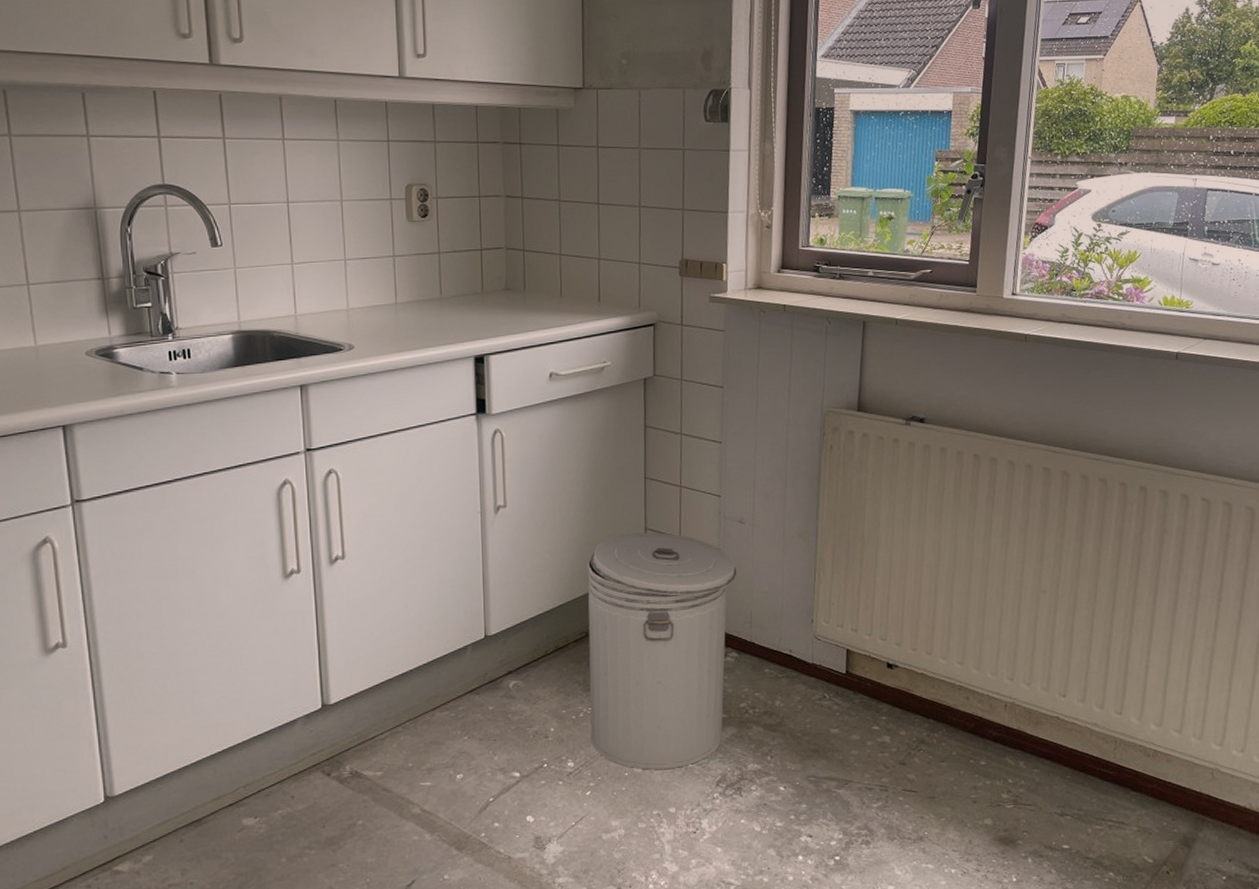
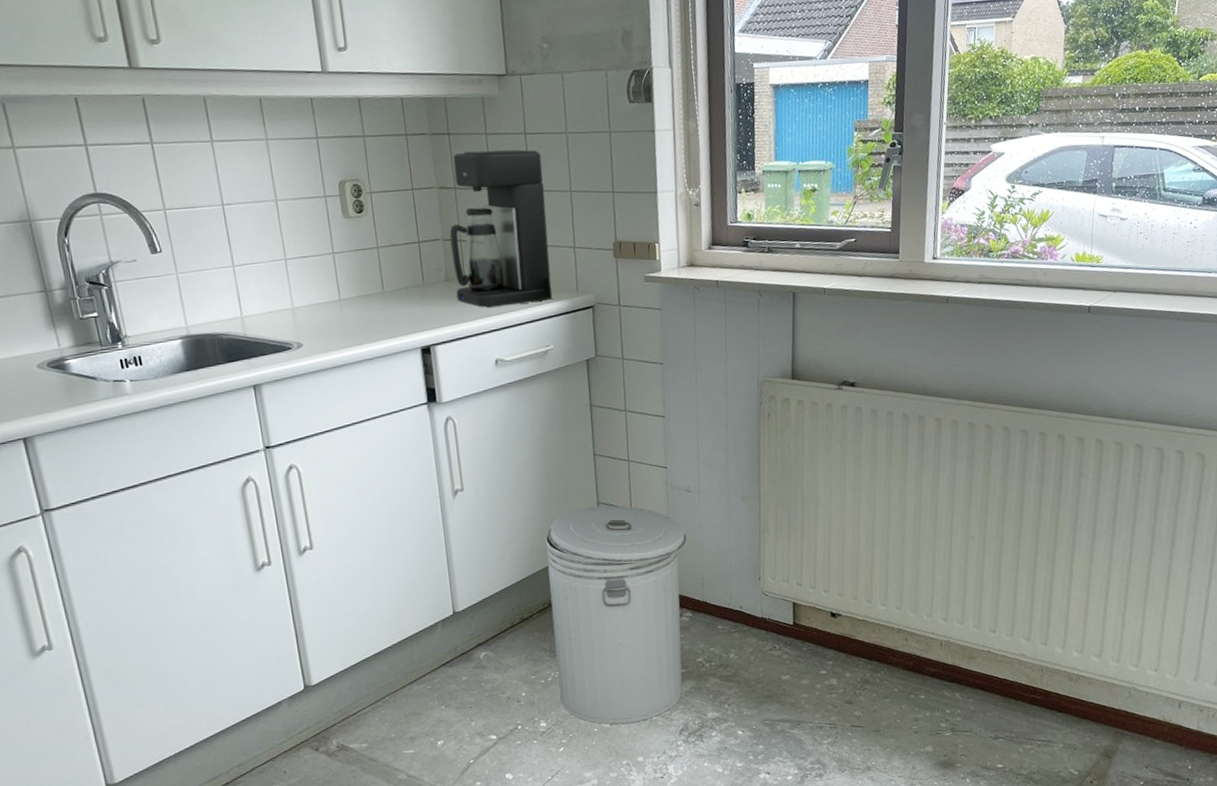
coffee maker: none [513,161,614,321] -> present [449,149,553,309]

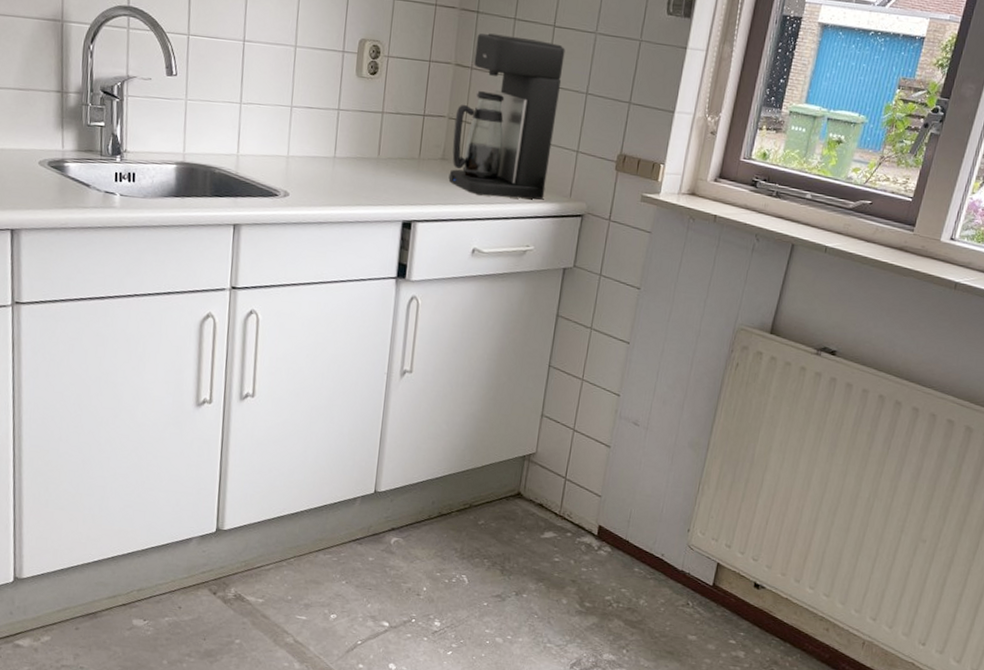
can: present [545,505,687,725] -> none [459,417,624,645]

